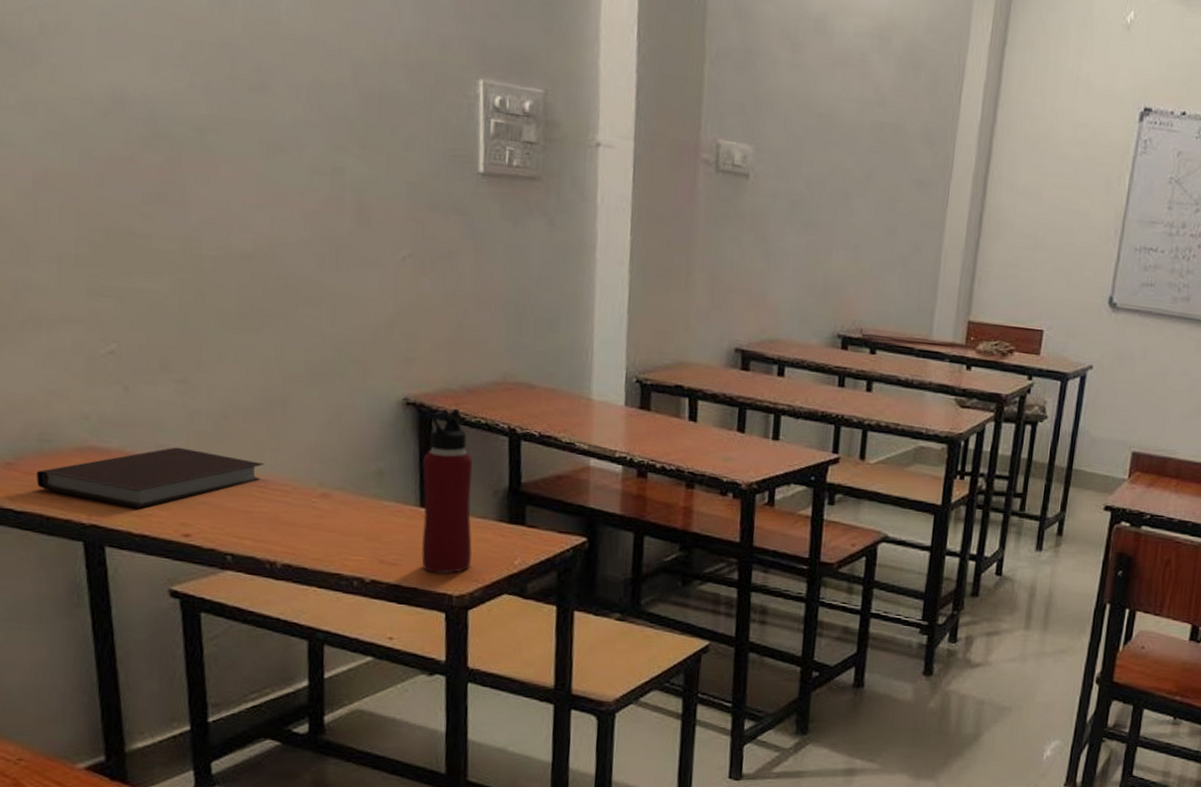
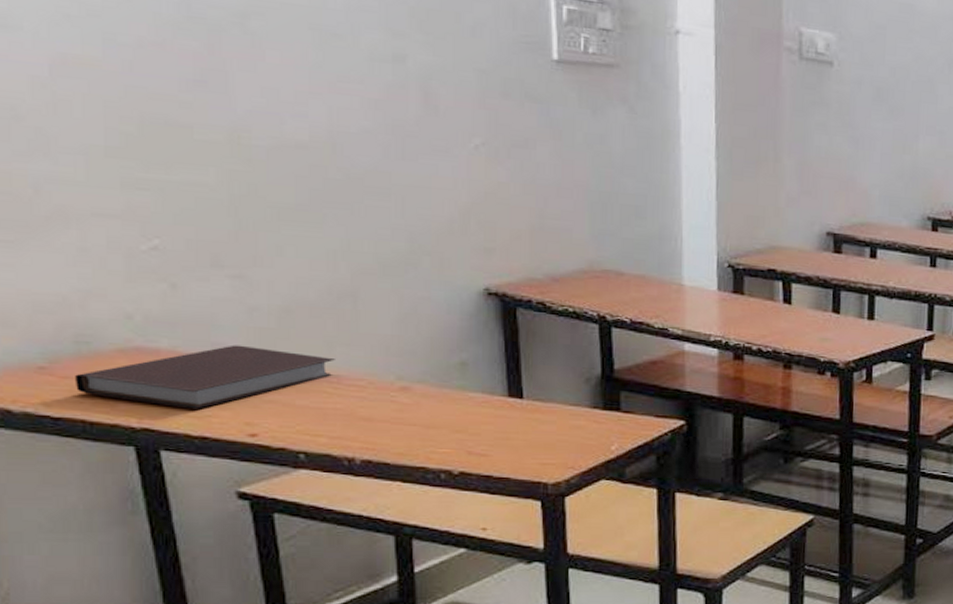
water bottle: present [421,408,473,574] -> none [509,297,566,462]

